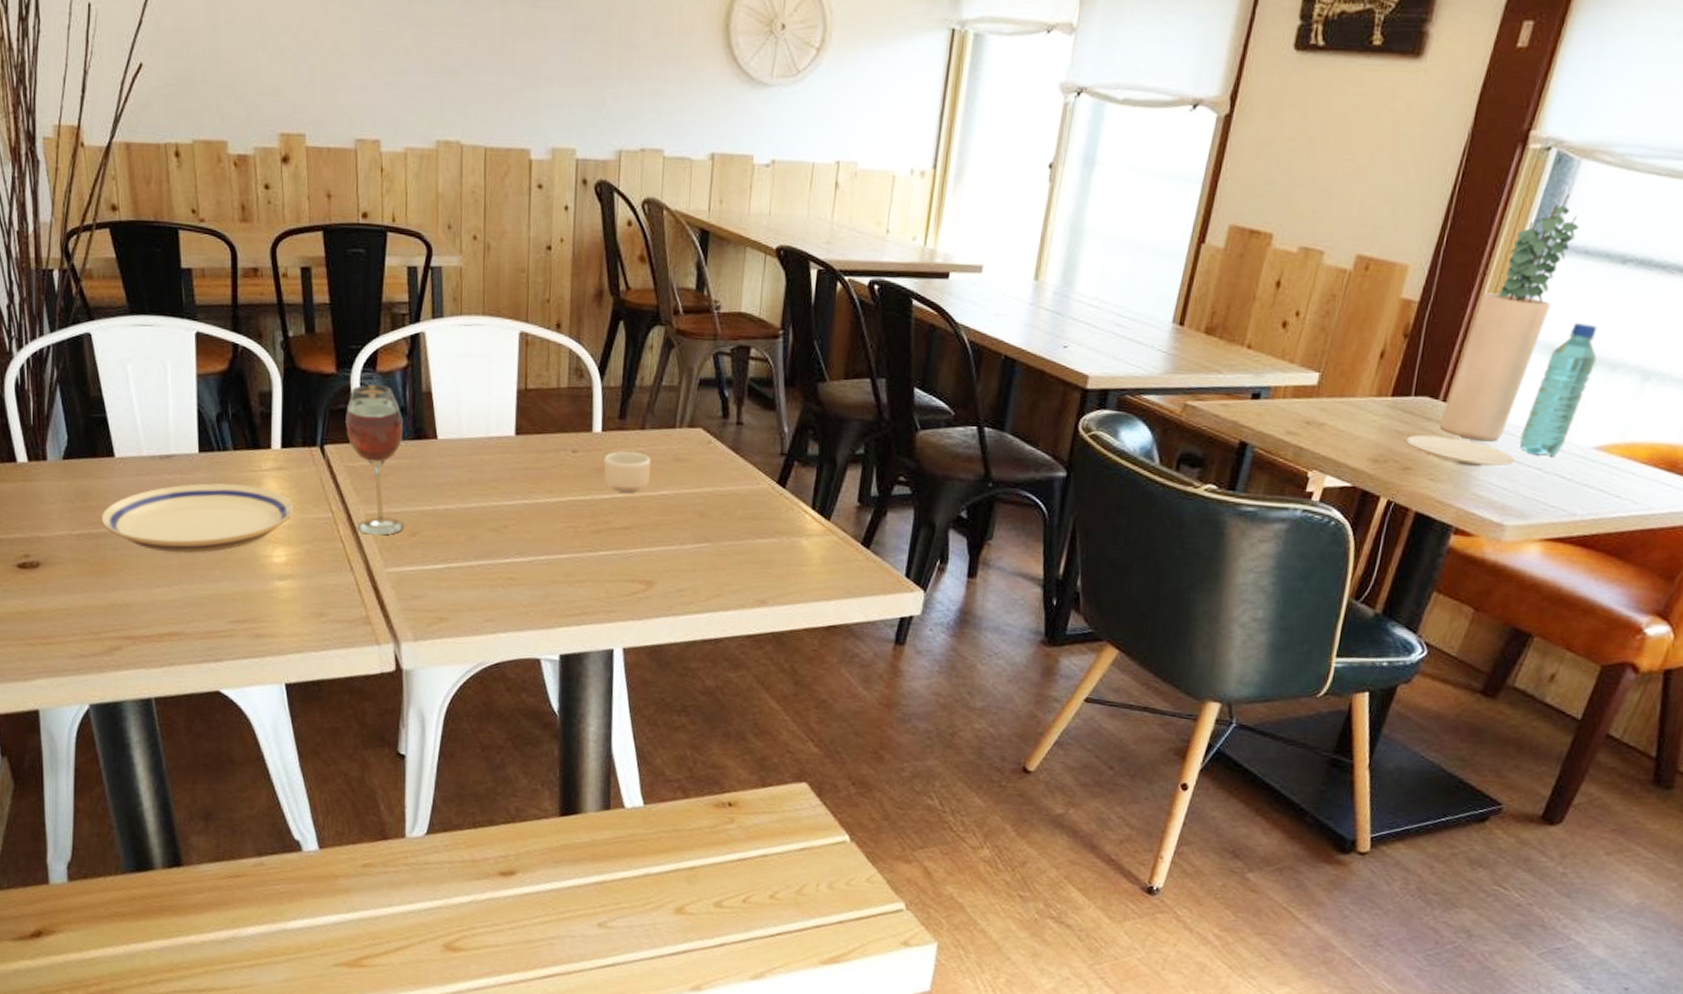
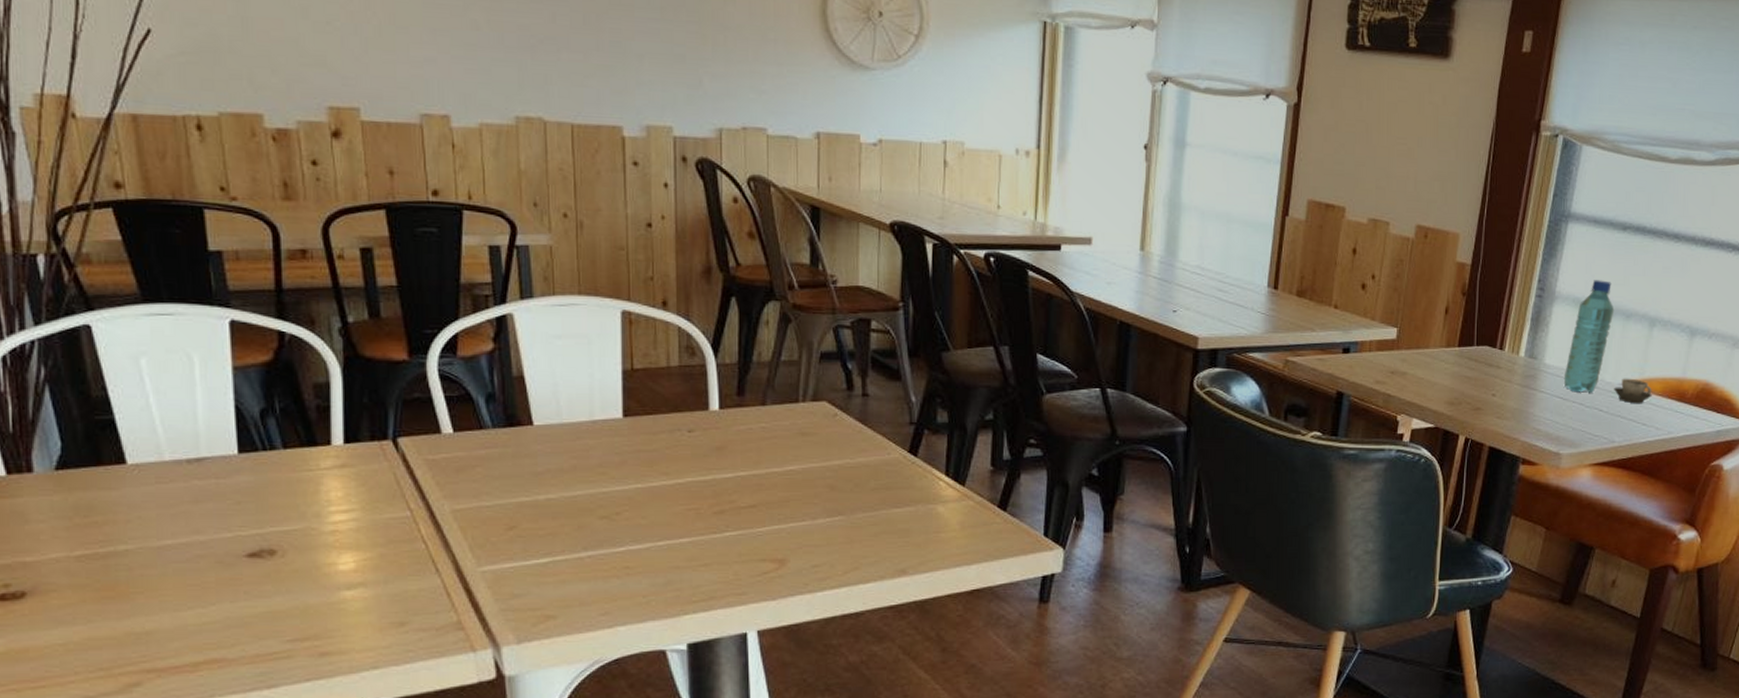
plate: present [101,483,294,553] -> none [110,487,362,567]
wineglass: present [345,384,404,536] -> none [422,371,498,532]
mug: present [603,451,652,493] -> none [723,429,776,470]
plate: present [1406,435,1516,467] -> none [1474,379,1563,405]
vase: present [1439,193,1580,442] -> none [1500,173,1588,383]
cup: none [1583,440,1634,473] -> present [1614,378,1652,404]

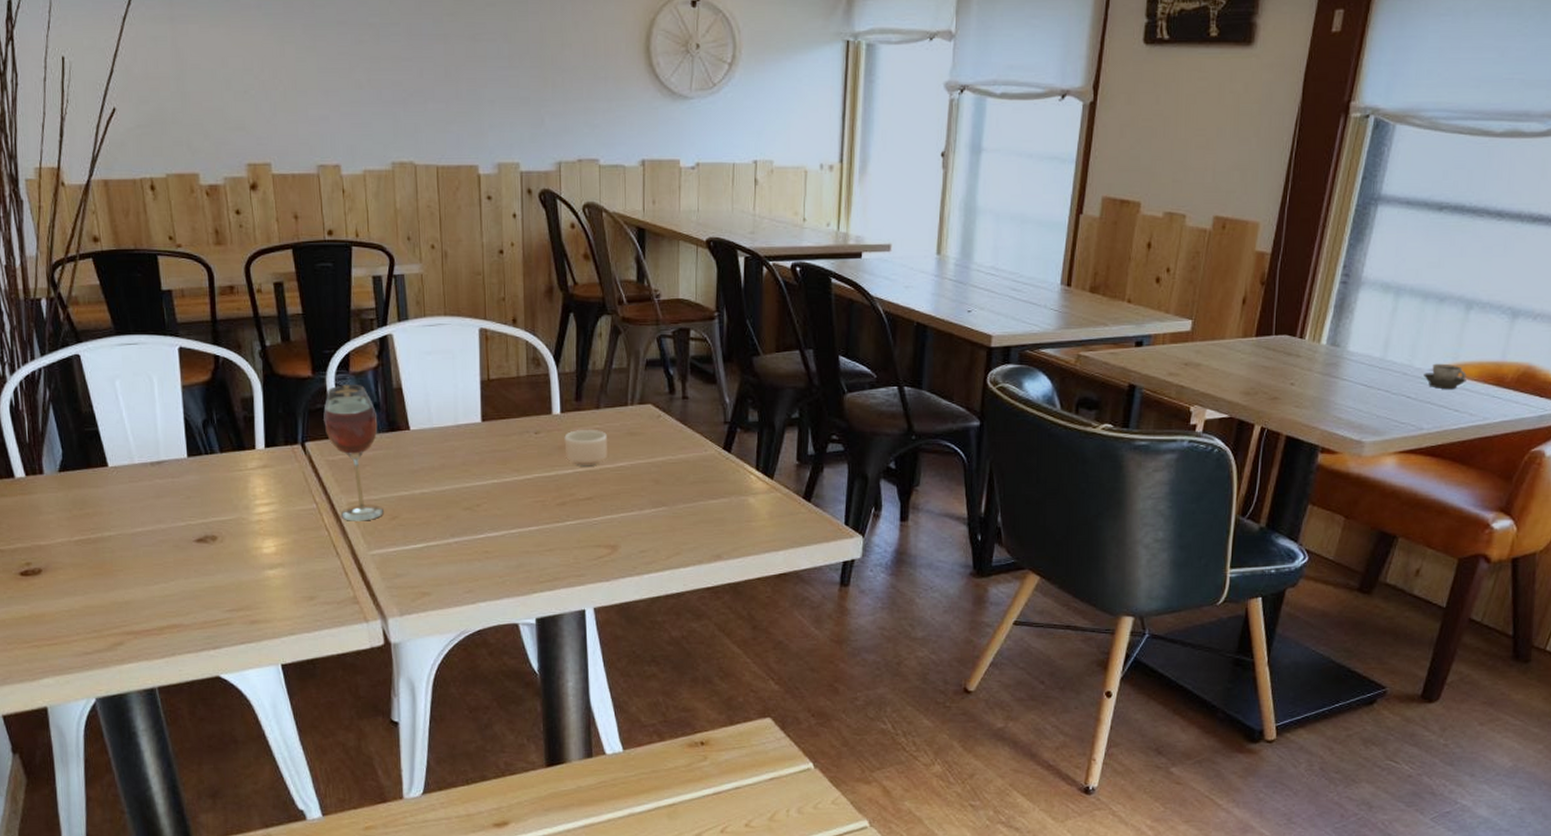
wineglass: none [422,371,498,532] -> present [323,385,384,521]
mug: none [723,429,776,470] -> present [564,430,608,467]
water bottle: present [1563,280,1615,393] -> none [1368,263,1427,379]

